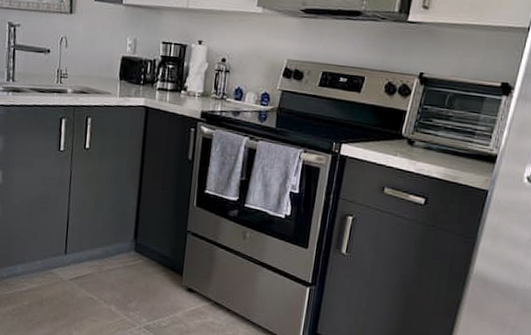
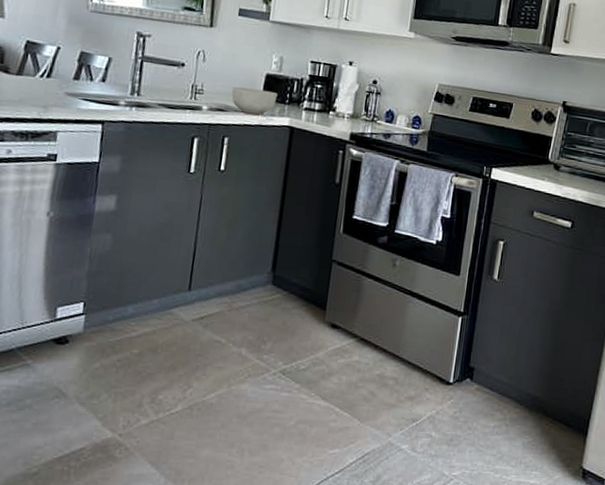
bowl: none [91,70,134,96] -> present [231,87,279,115]

